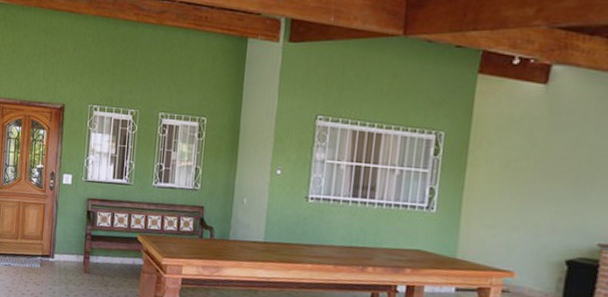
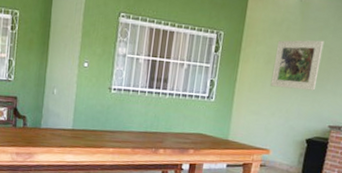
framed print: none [510,138,584,200] -> present [270,40,325,91]

